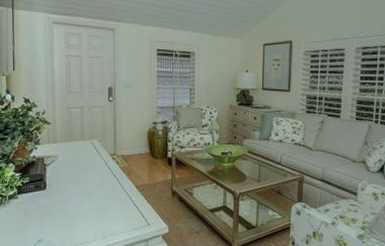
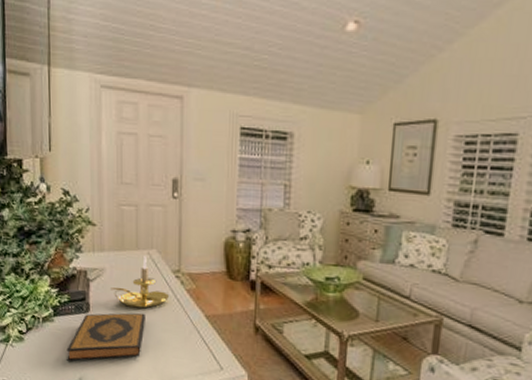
hardback book: none [28,187,90,228] -> present [67,312,145,362]
candle holder: none [63,145,107,184] -> present [111,256,169,309]

